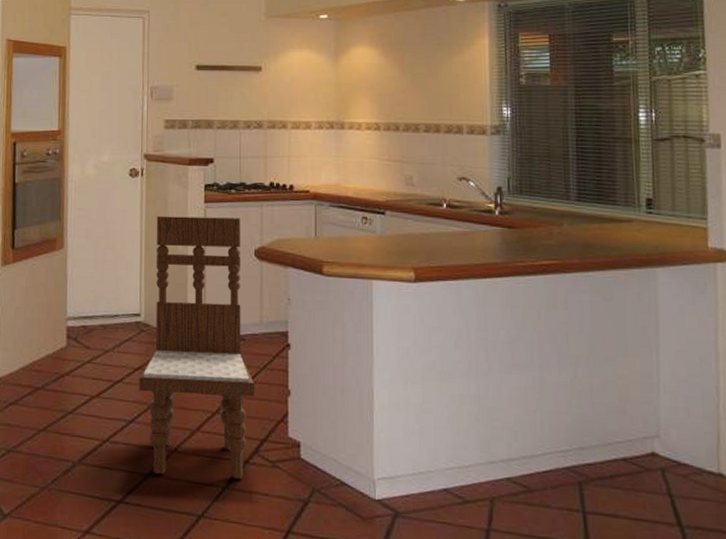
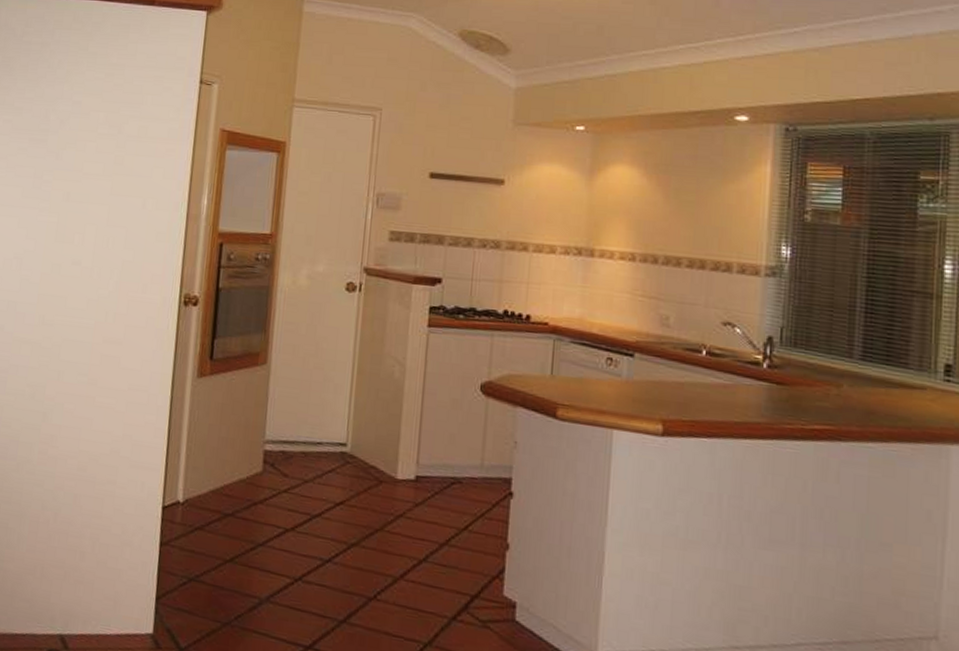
dining chair: present [139,216,254,480] -> none [339,337,469,637]

